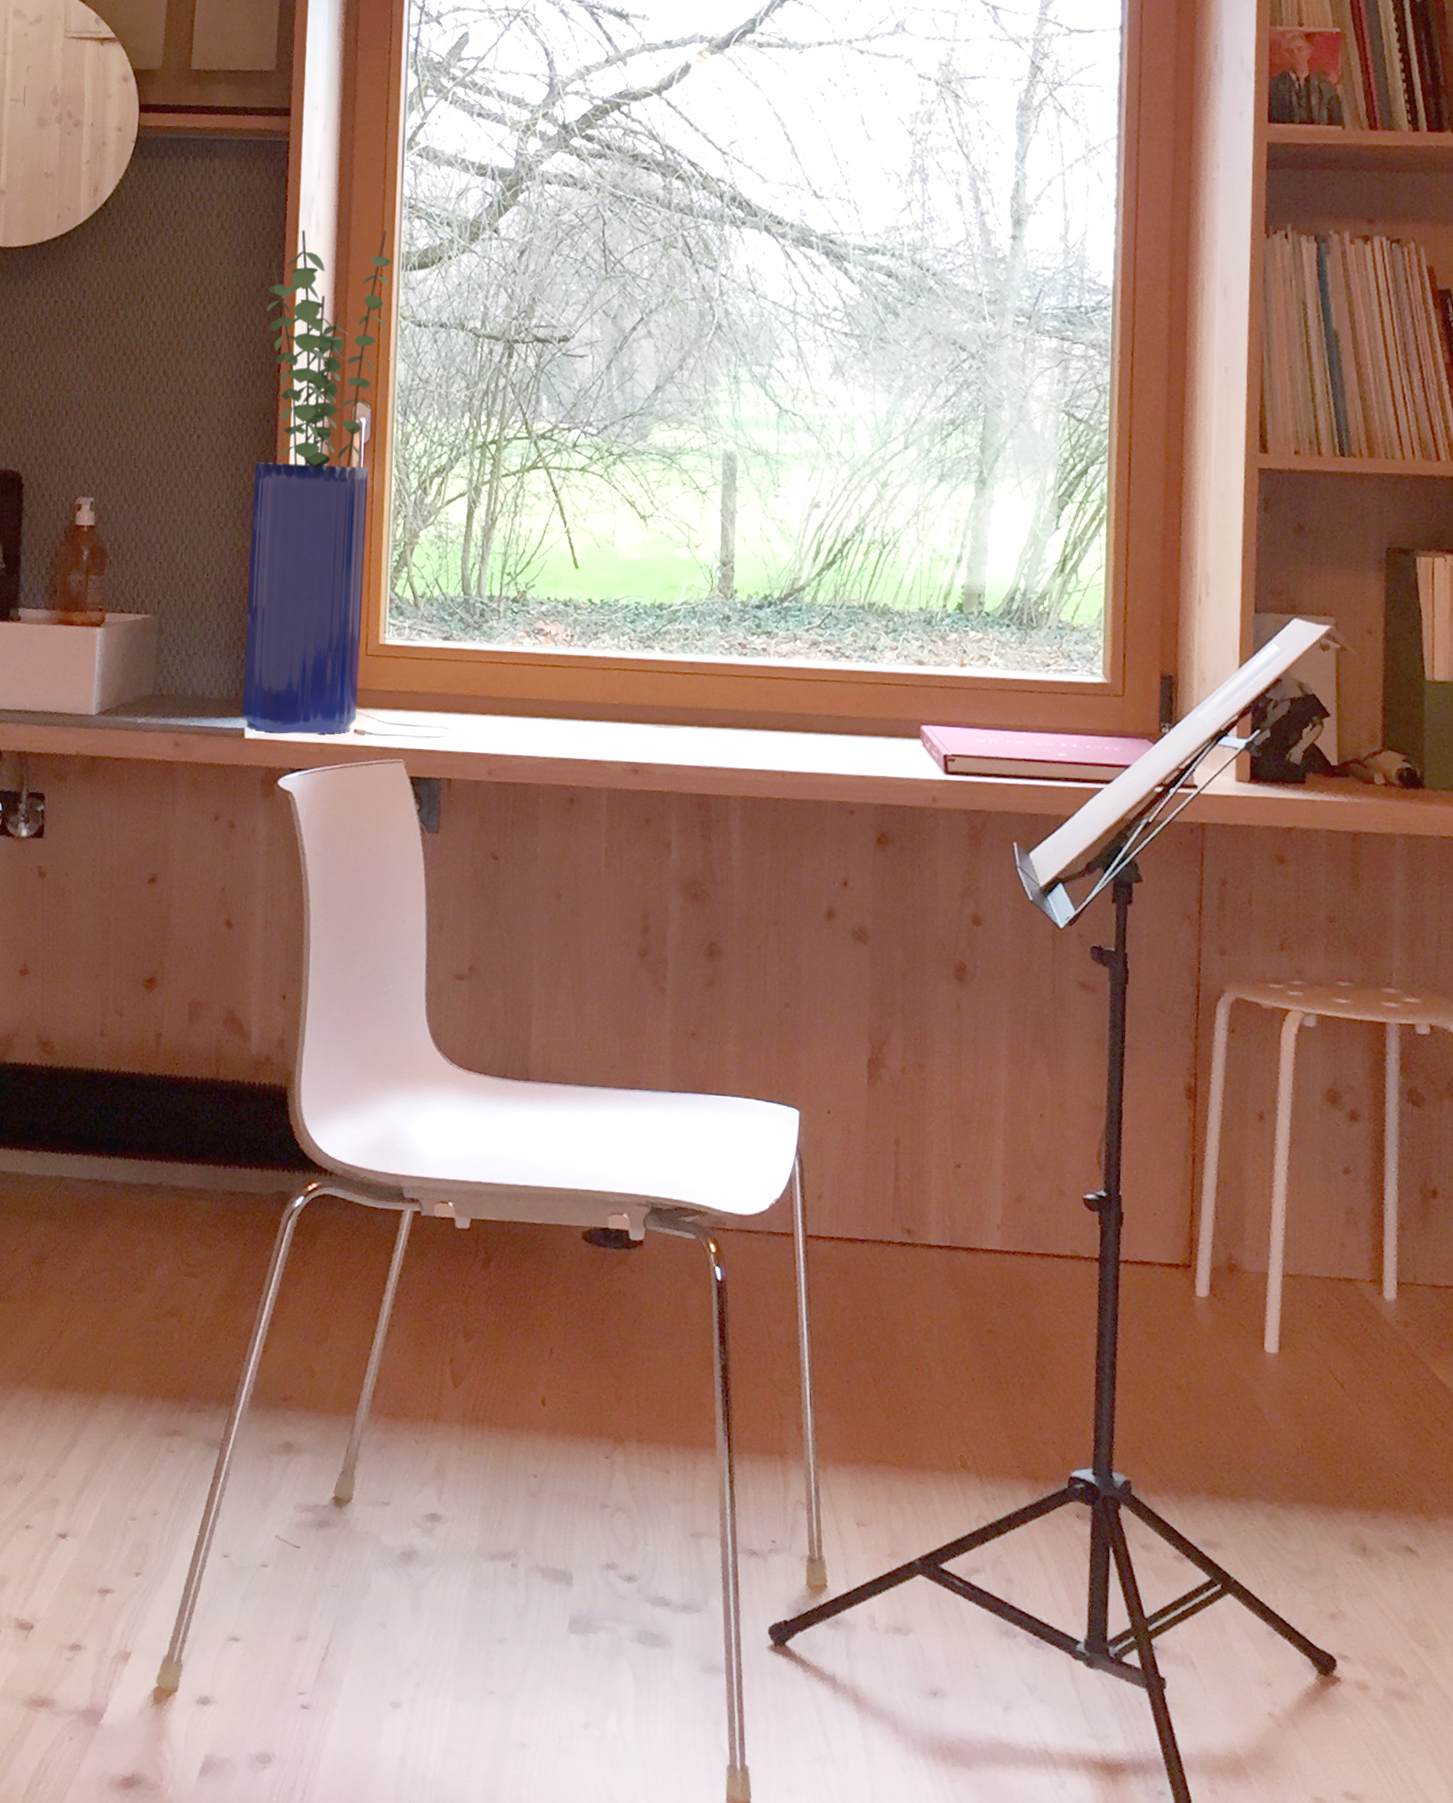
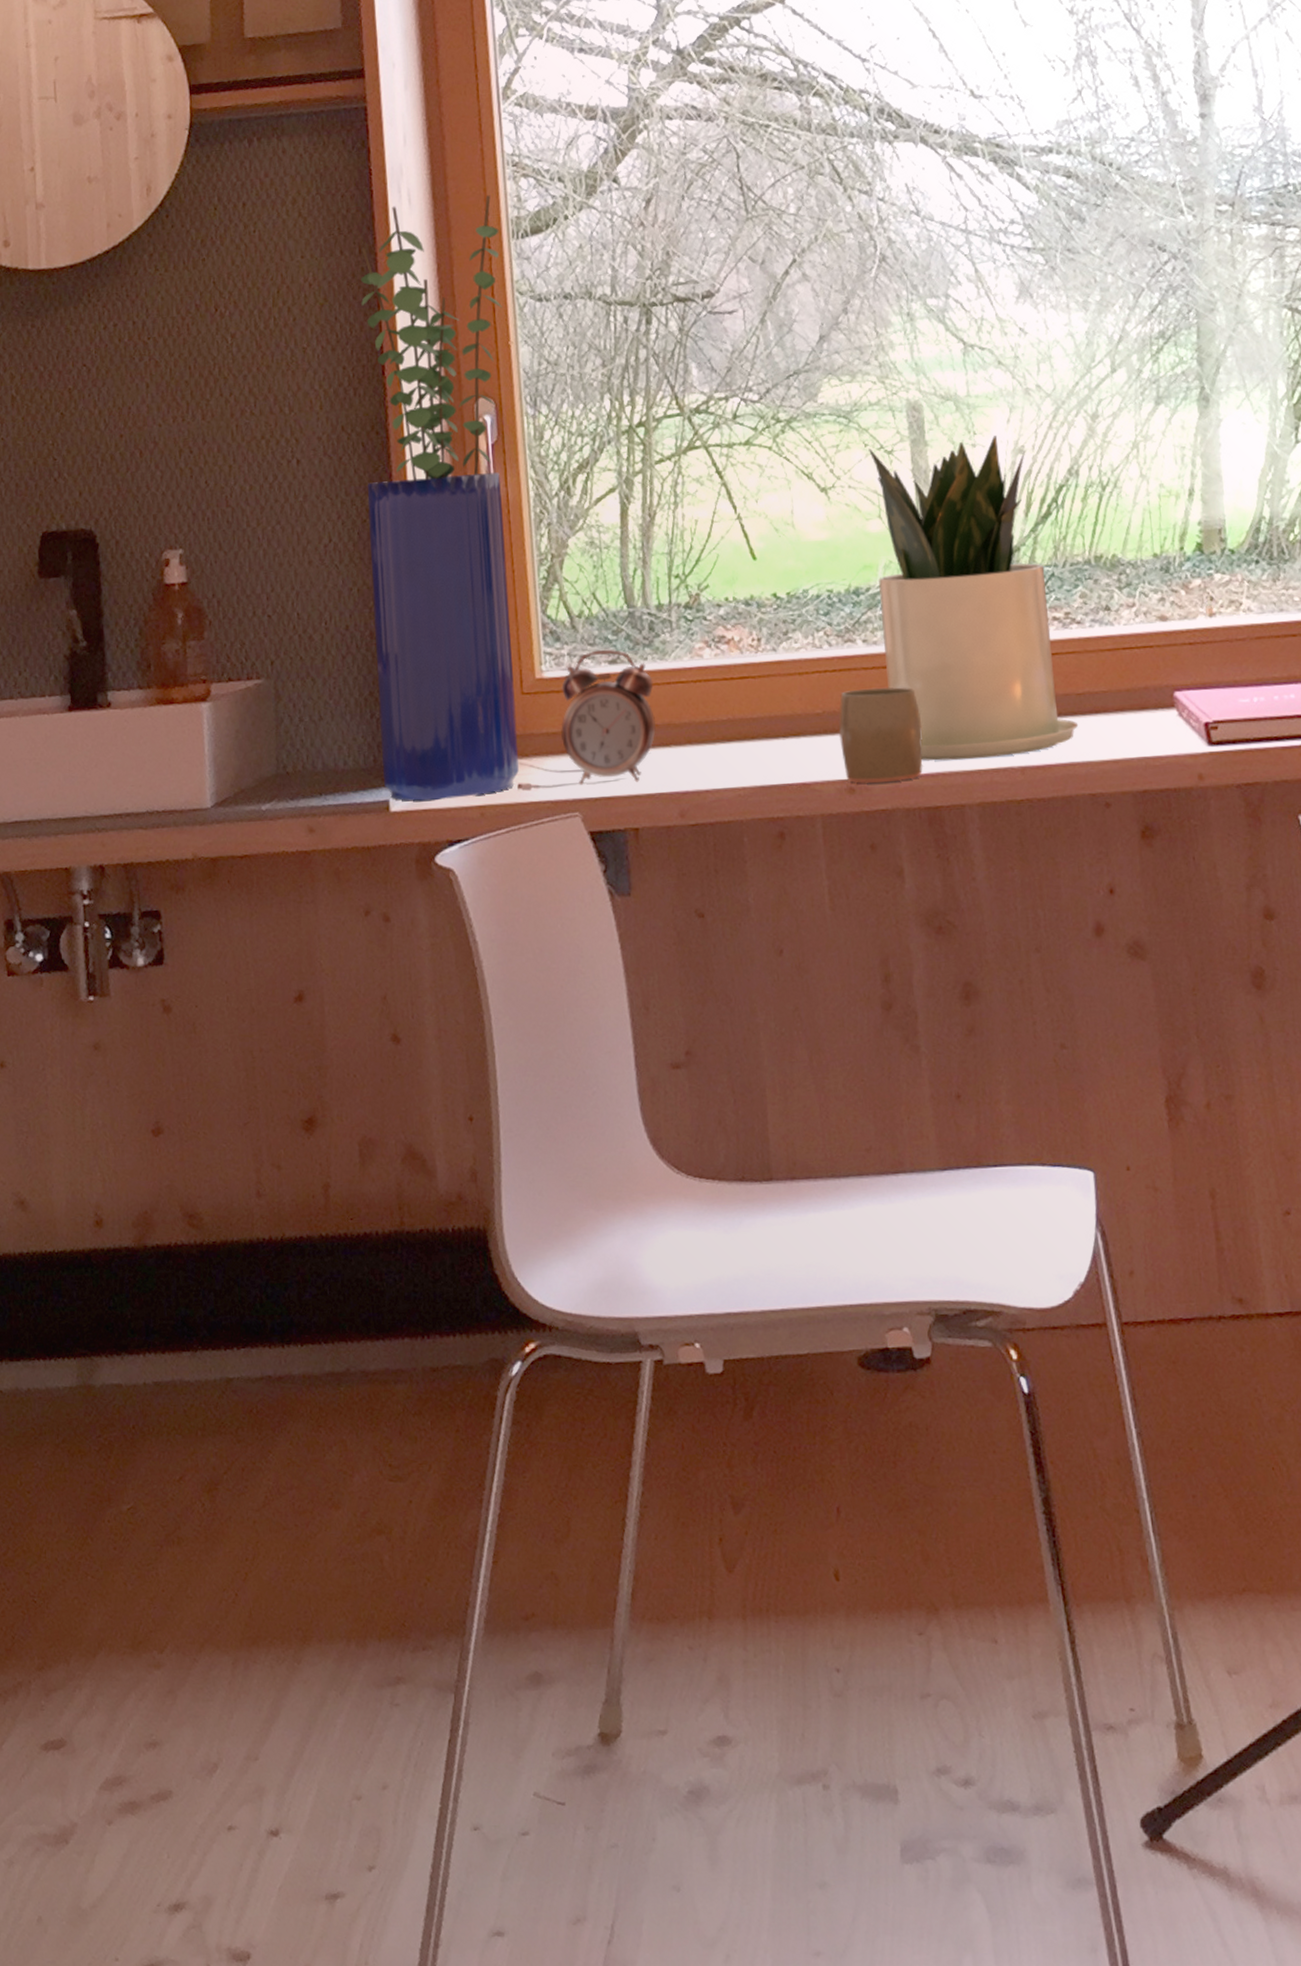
alarm clock: none [395,627,478,741] -> present [561,649,656,785]
mug: none [630,688,702,769] -> present [838,687,923,784]
planter: none [677,487,836,760] -> present [868,436,1079,761]

